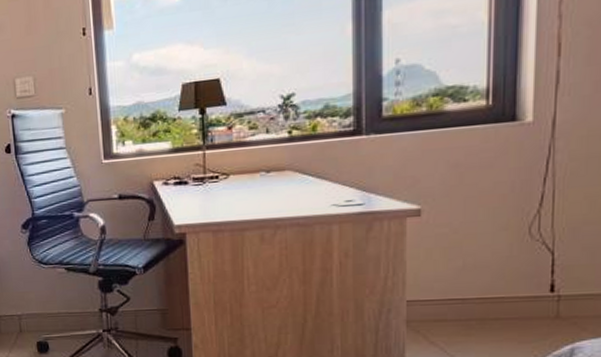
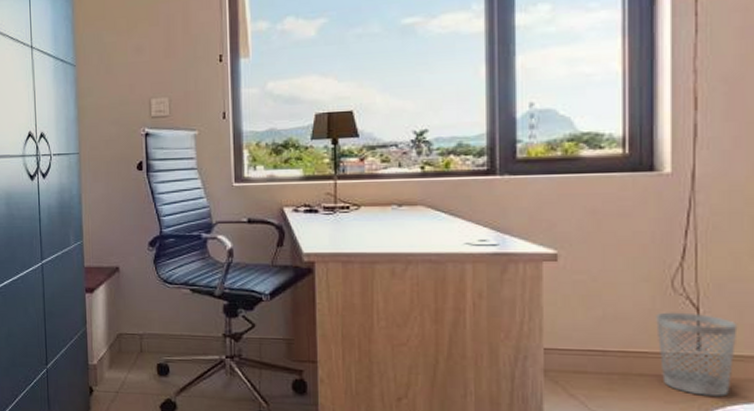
wastebasket: none [513,257,590,334] -> present [656,312,738,397]

